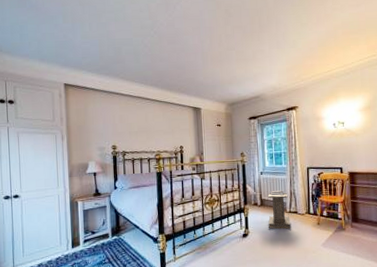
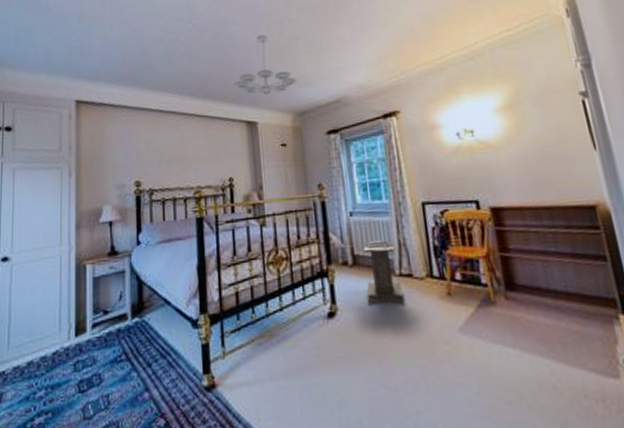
chandelier: none [185,44,231,90] -> present [234,35,298,96]

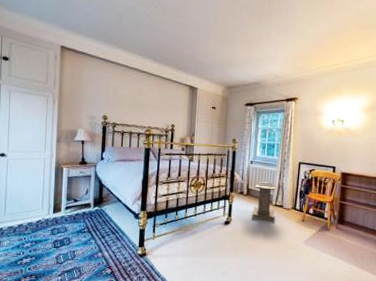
chandelier: present [234,35,298,96] -> none [184,21,232,70]

